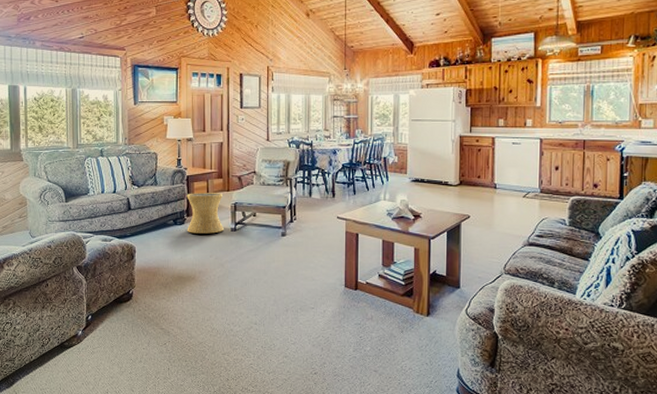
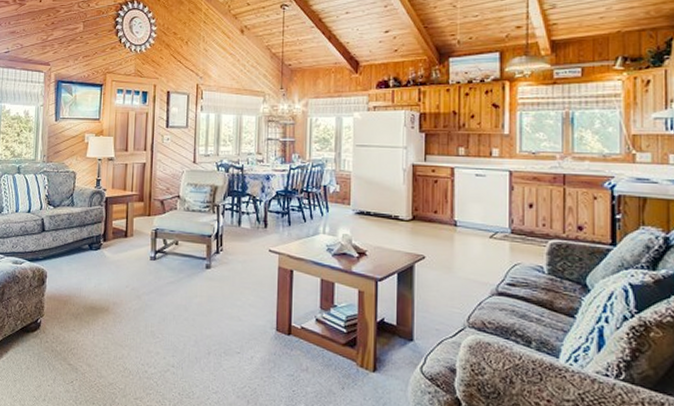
side table: present [186,193,224,234] -> none [102,216,143,262]

